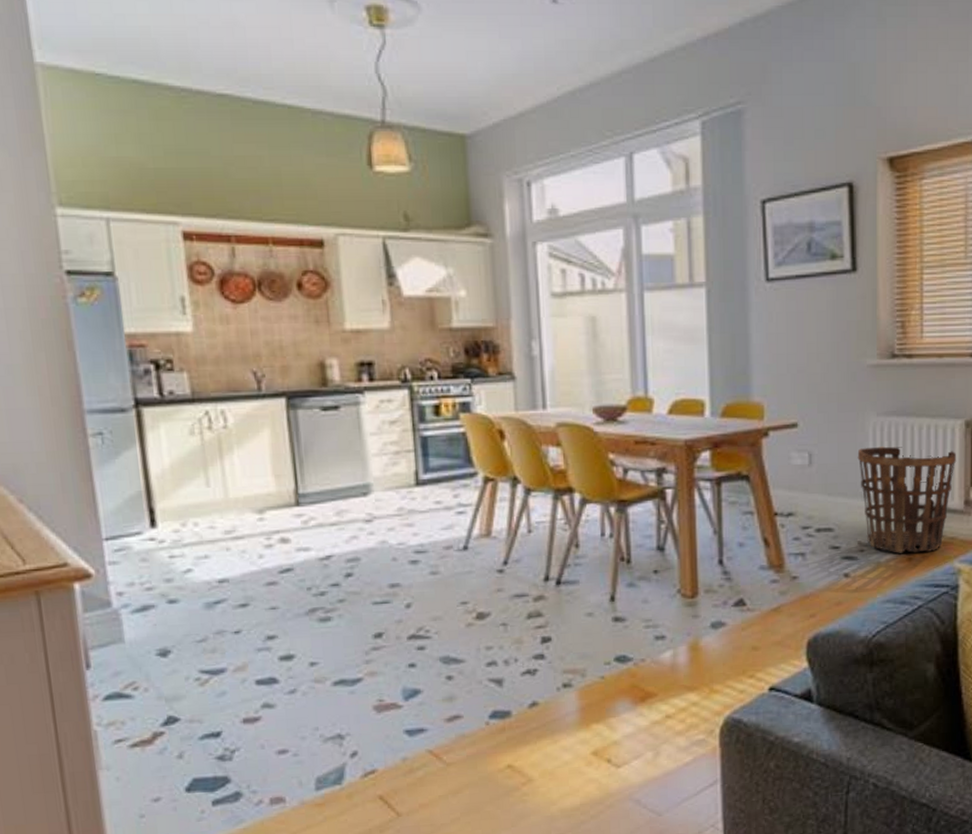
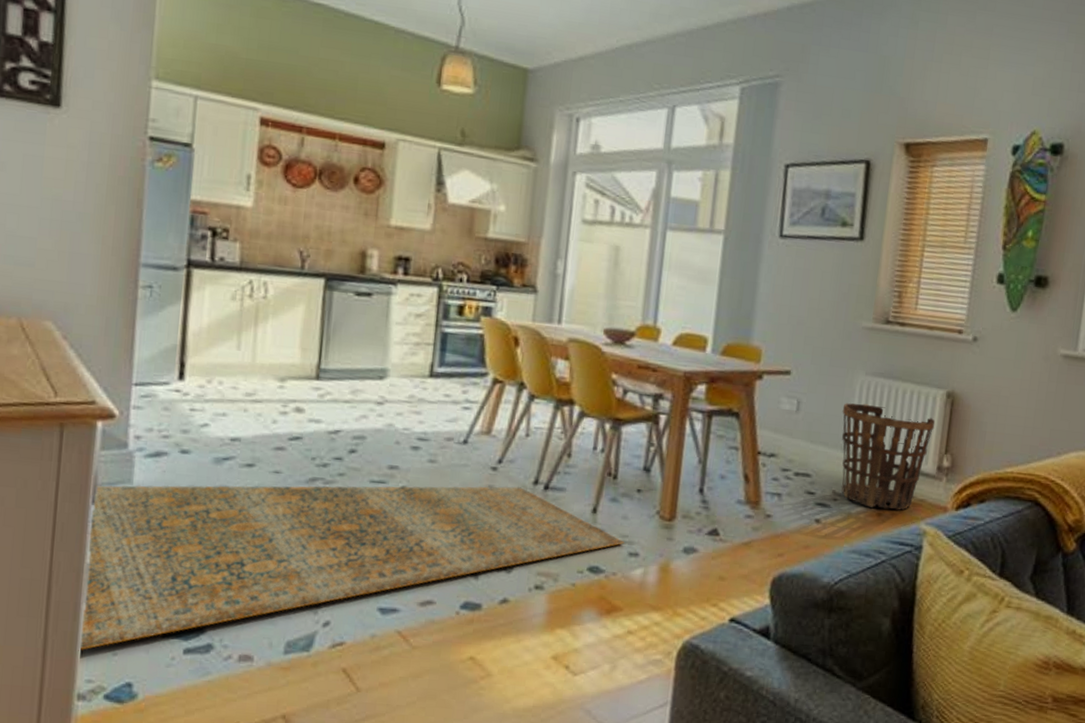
rug: none [85,586,648,819] -> present [78,485,624,651]

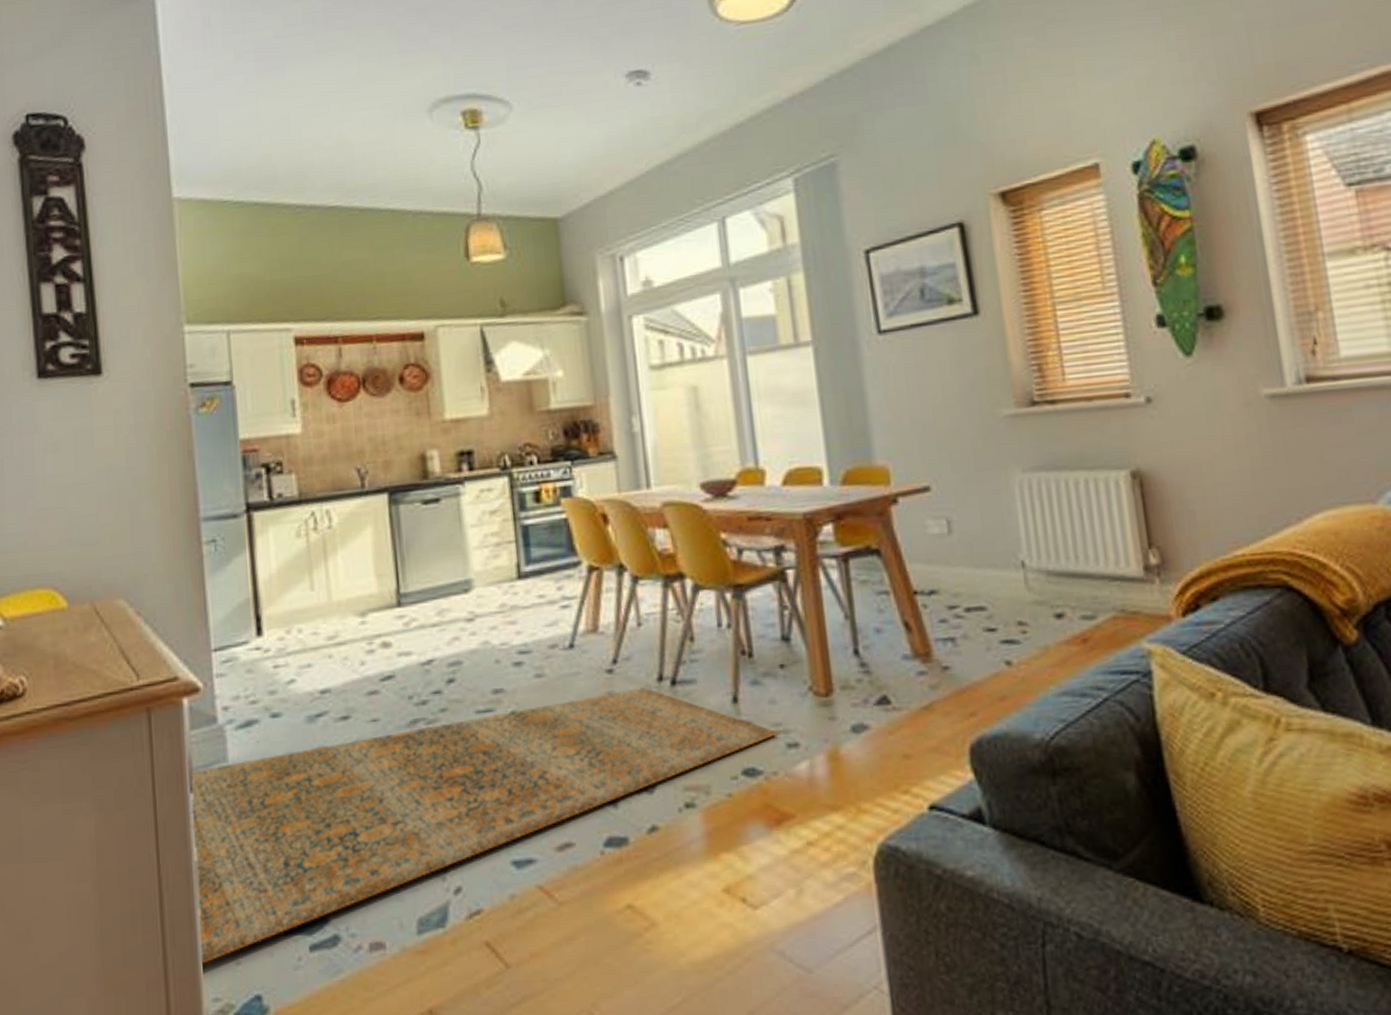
basket: present [841,403,936,510] -> none [1004,506,1127,634]

